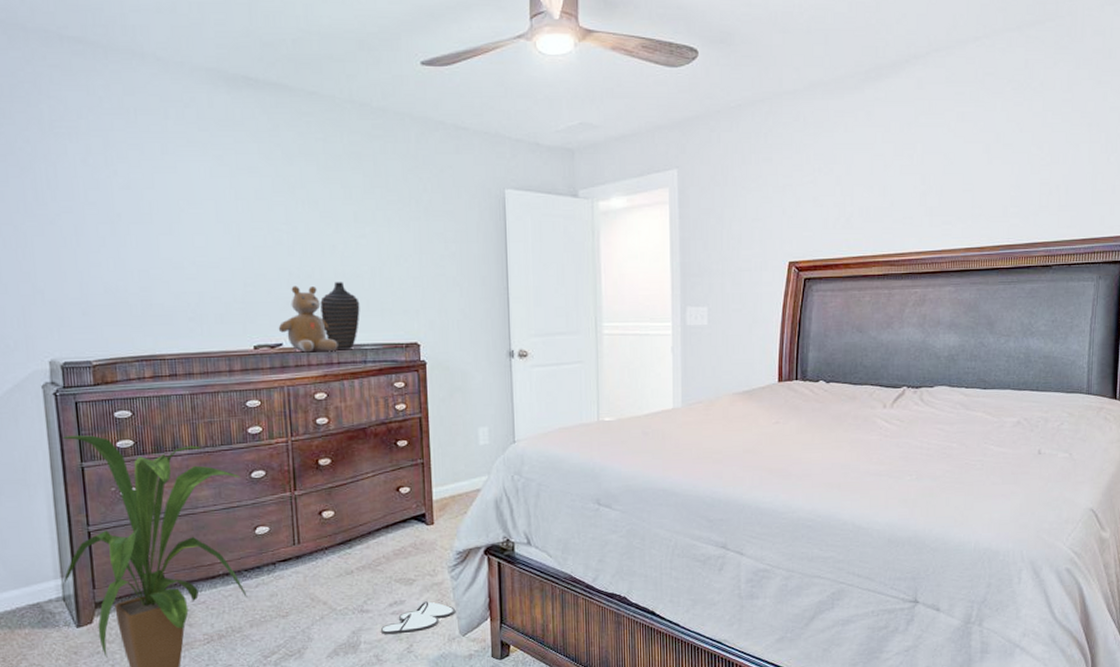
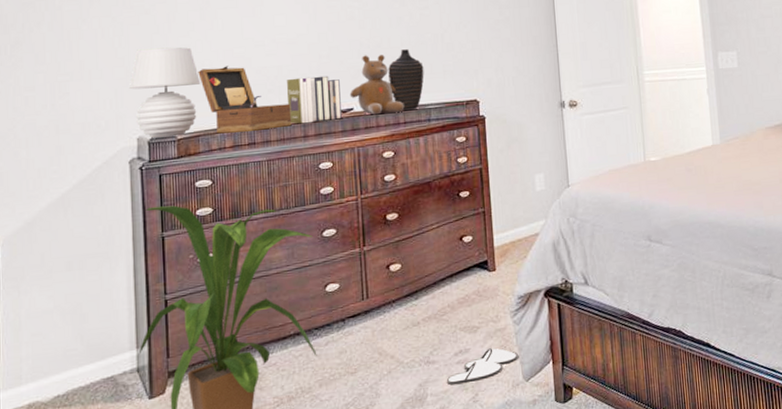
table lamp: none [36,263,116,363] -> present [128,47,201,138]
wooden box: none [111,288,216,363] -> present [198,66,292,134]
books: none [209,306,270,357] -> present [287,75,342,124]

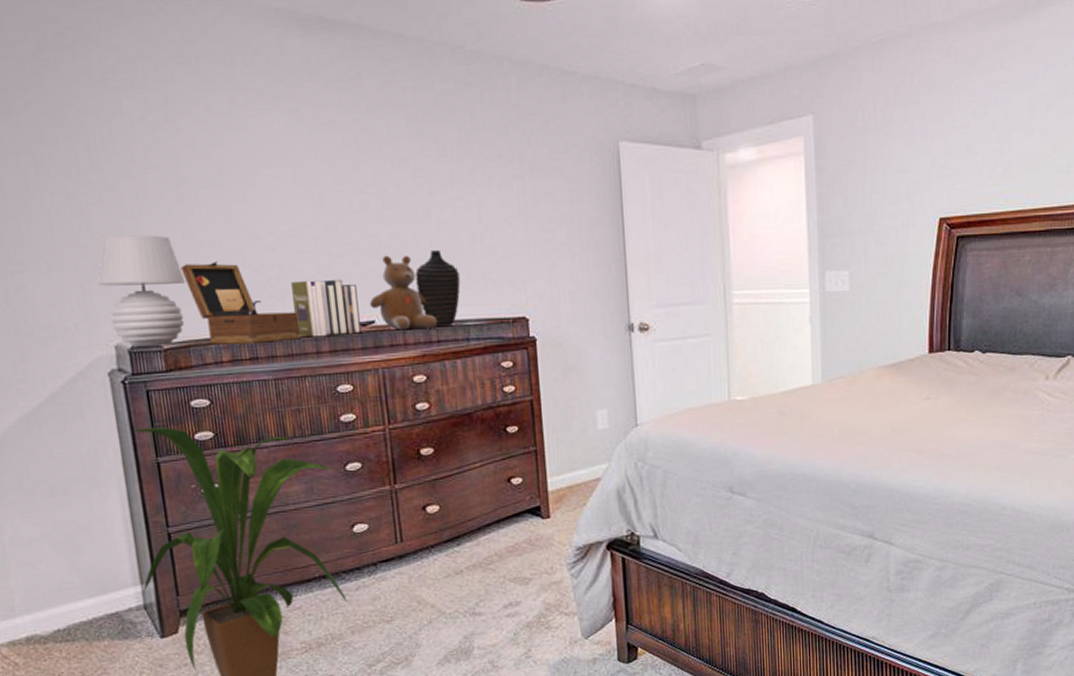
slippers: present [446,348,518,385] -> none [495,602,576,639]

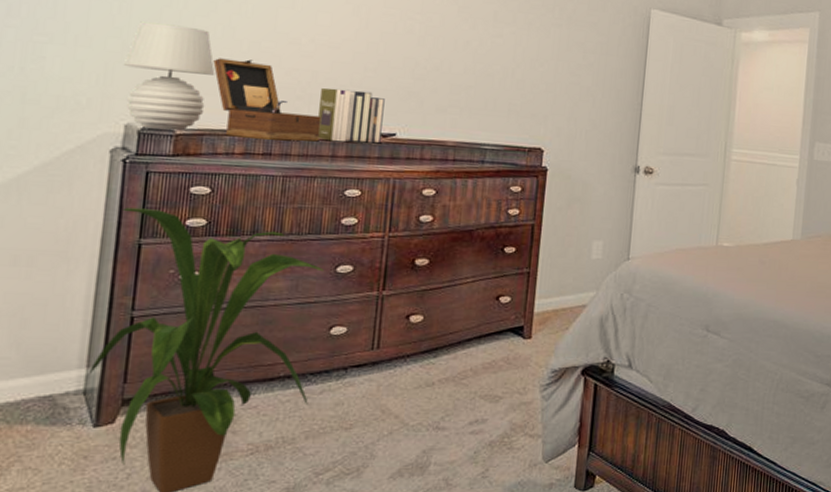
stuffed bear: present [369,255,438,331] -> none [394,76,457,148]
decorative vase: present [415,250,461,327] -> none [443,78,486,148]

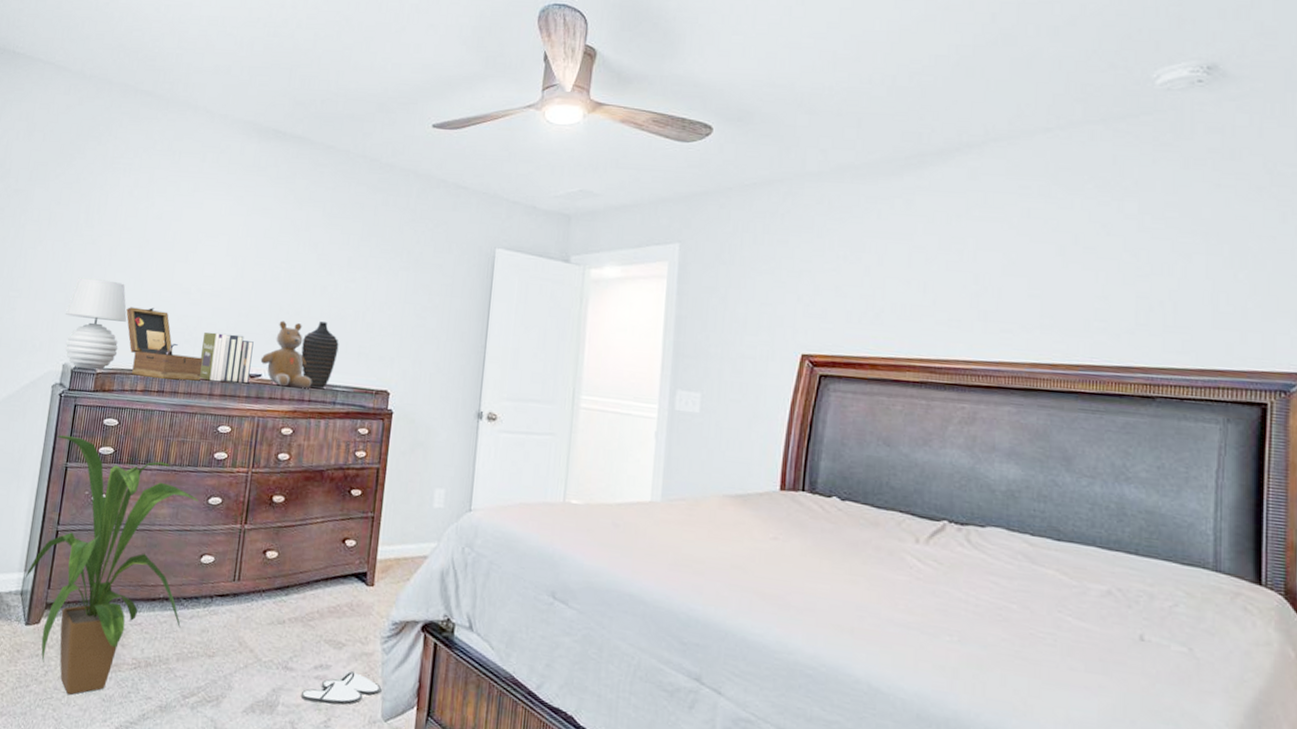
stuffed bear: none [394,76,457,148] -> present [260,320,312,389]
decorative vase: none [443,78,486,148] -> present [301,321,339,389]
slippers: none [454,422,541,457] -> present [300,671,381,705]

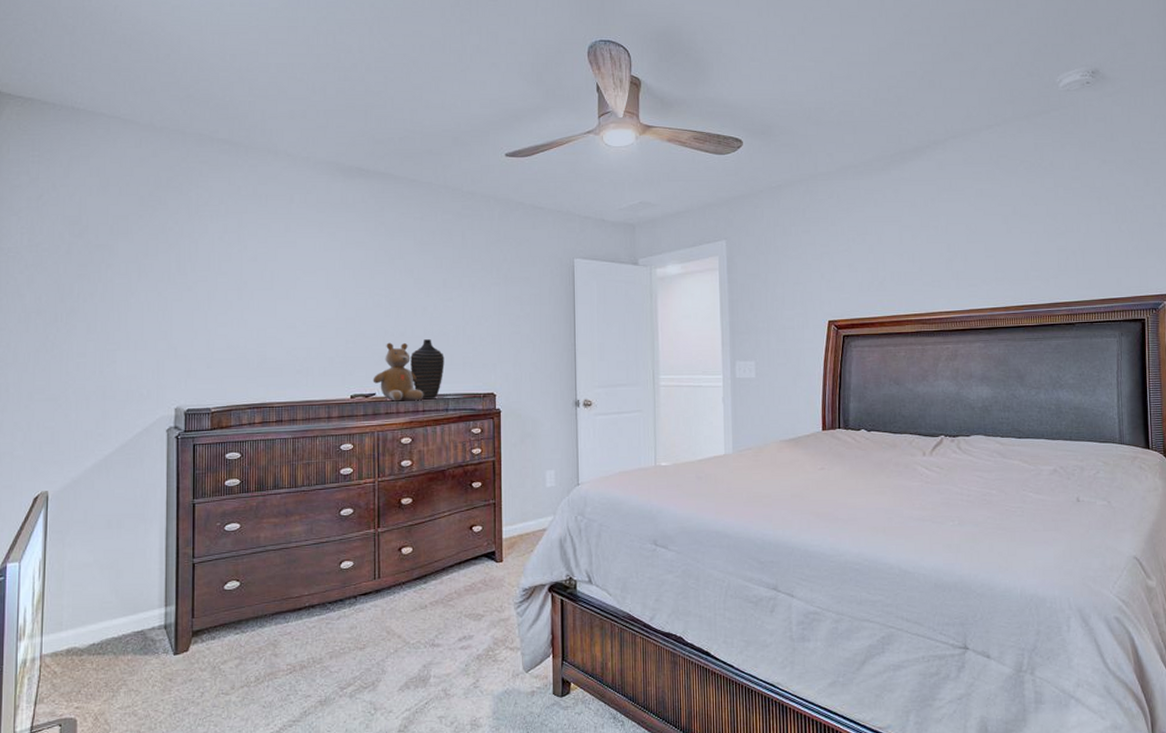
house plant: present [25,435,199,695] -> none [166,474,331,708]
table lamp: present [65,277,127,370] -> none [169,324,236,410]
wooden box: present [126,307,204,381] -> none [233,345,317,410]
books: present [199,332,254,384] -> none [315,360,364,405]
slippers: present [300,671,381,705] -> none [449,637,519,669]

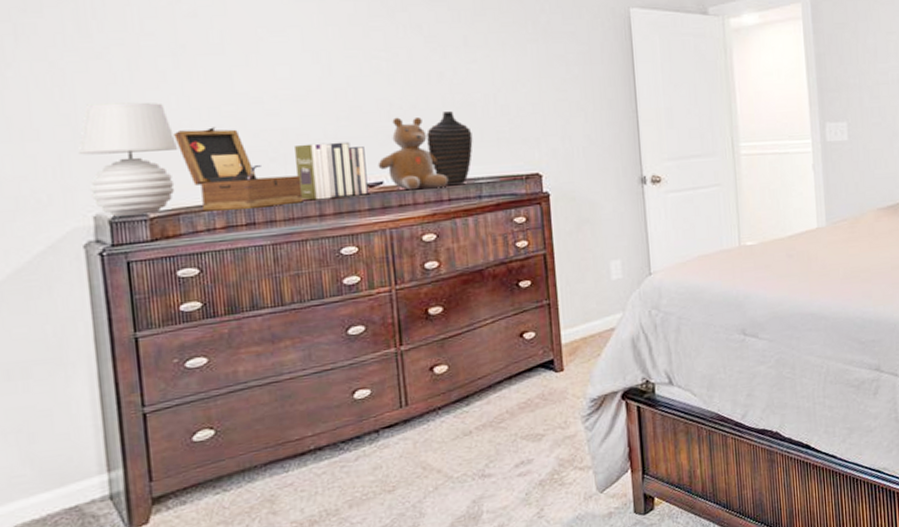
table lamp: none [169,324,236,410] -> present [77,102,179,217]
wooden box: none [233,345,317,410] -> present [173,127,303,212]
books: none [315,360,364,405] -> present [295,141,368,201]

